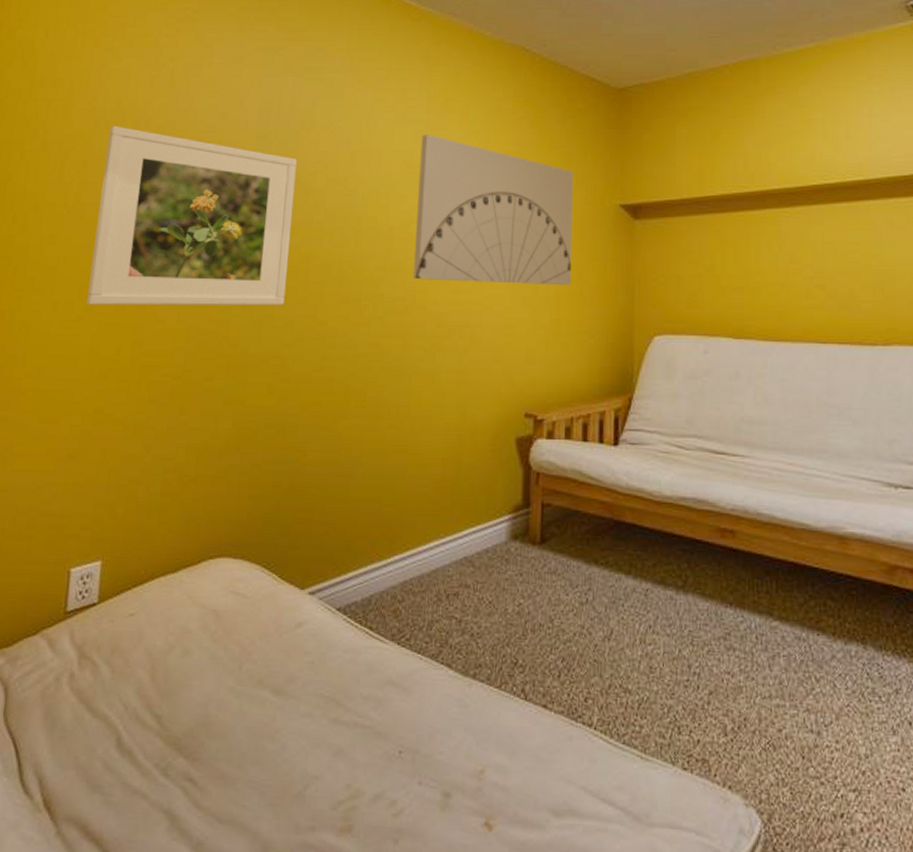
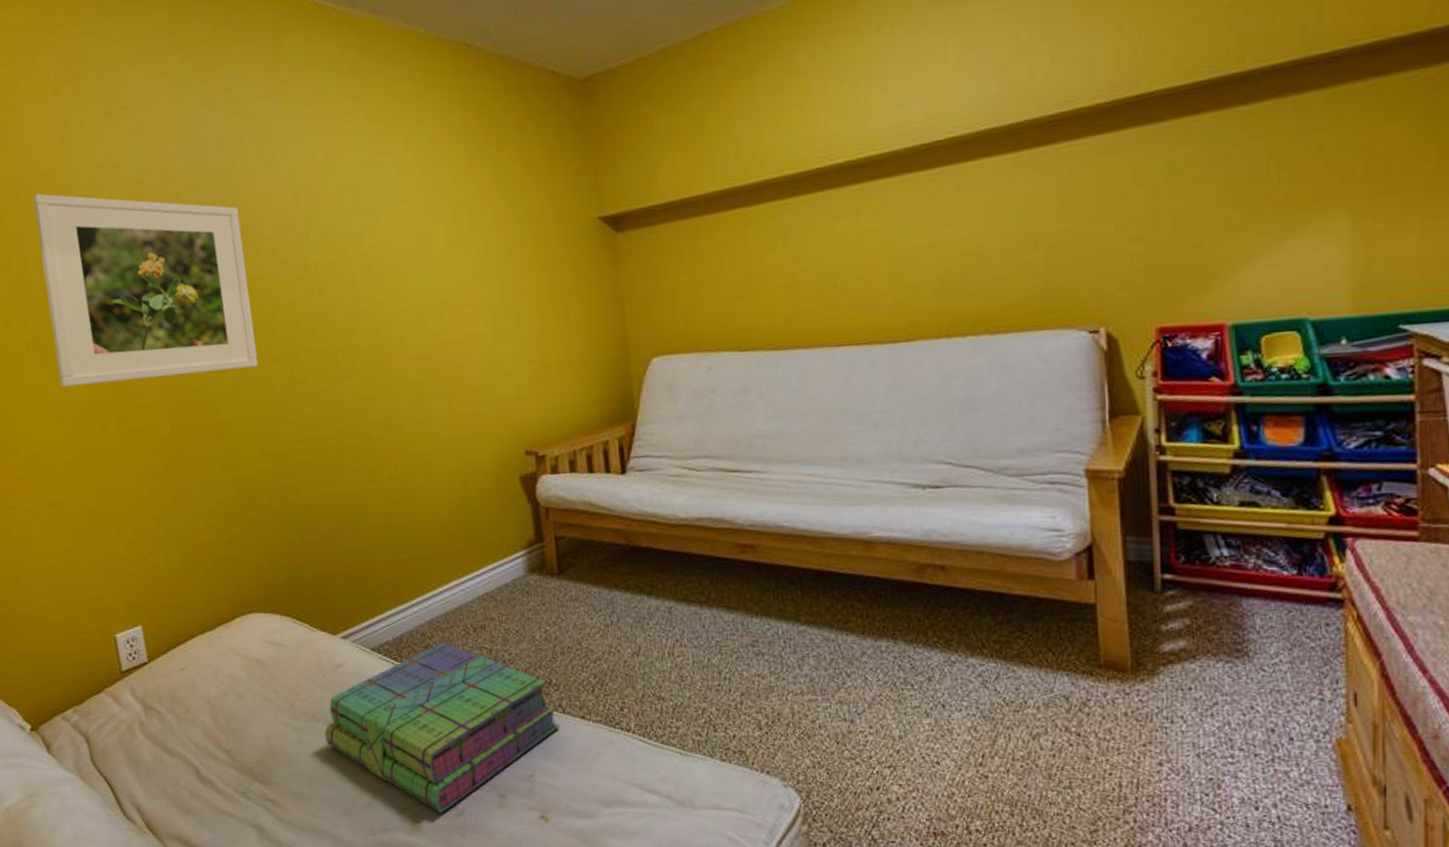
stack of books: none [268,608,520,811] -> present [324,642,560,813]
wall art: present [413,135,574,286] -> none [367,161,556,326]

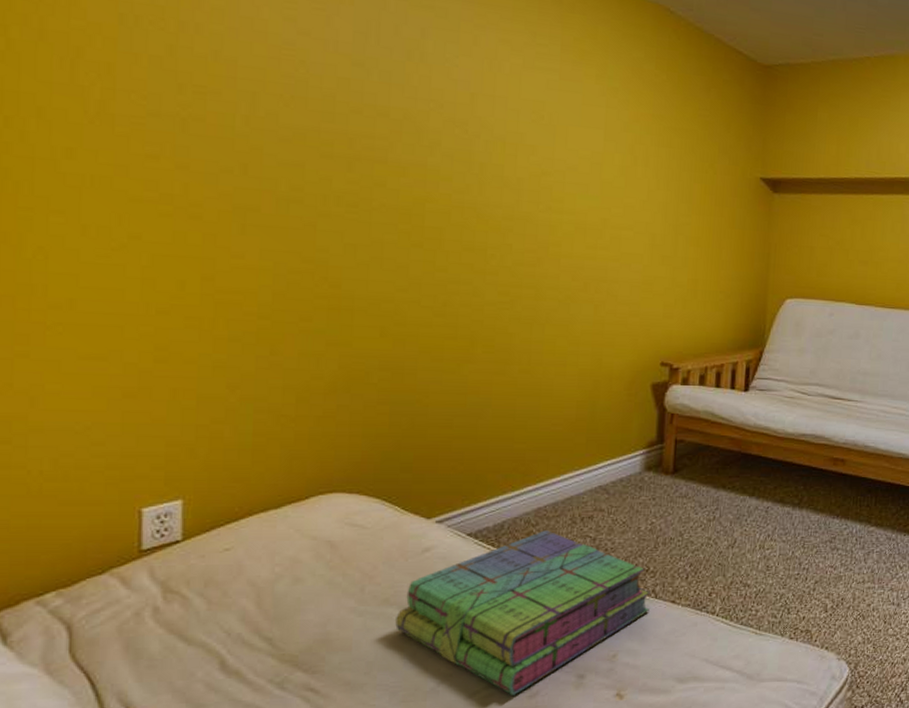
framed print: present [32,193,258,387] -> none [131,24,404,249]

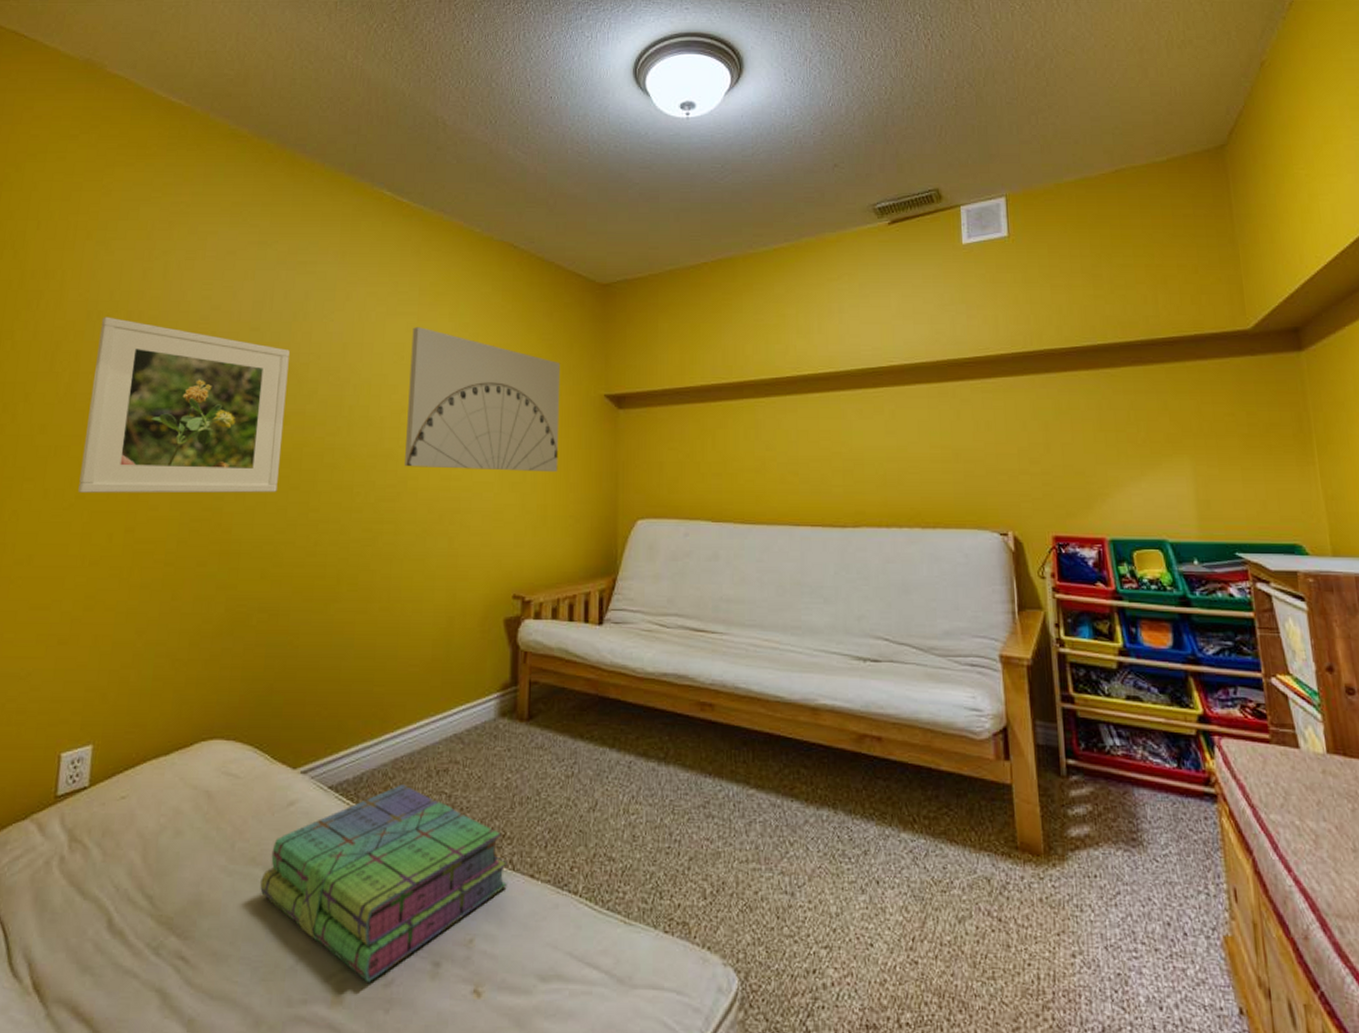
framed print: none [131,24,404,249] -> present [78,317,290,493]
wall art: none [546,85,717,249] -> present [405,327,561,473]

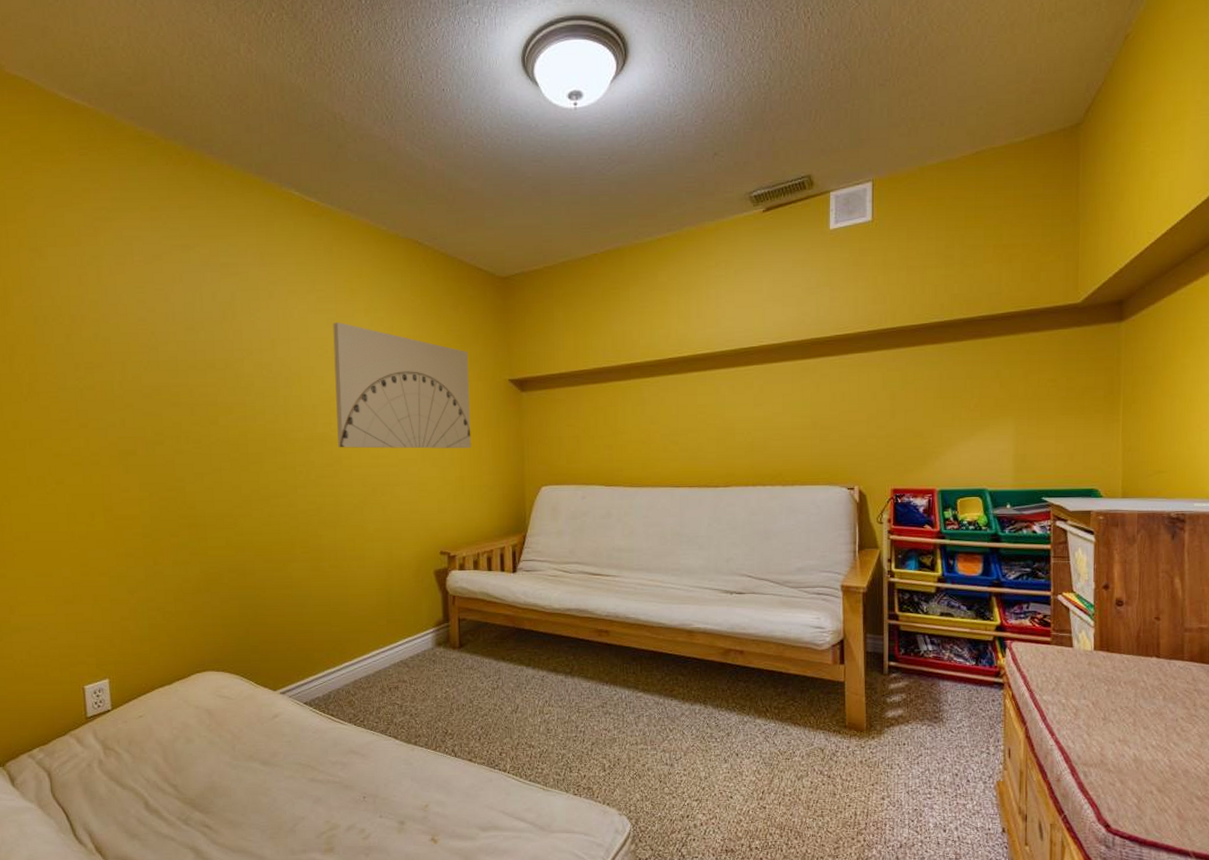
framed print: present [78,317,290,493] -> none [48,321,230,479]
stack of books: present [260,784,508,982] -> none [259,699,451,836]

